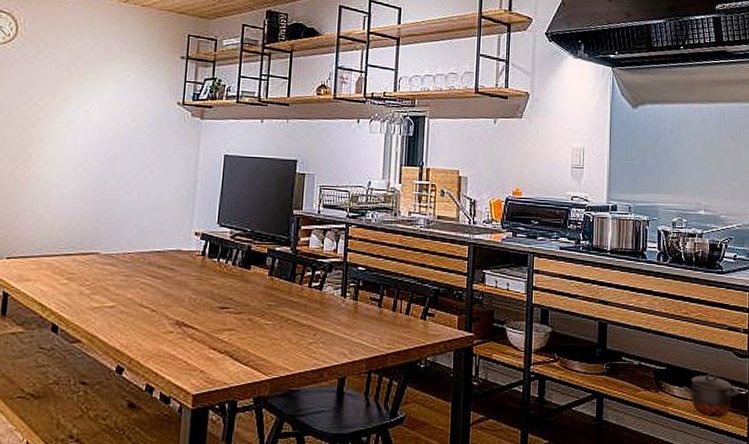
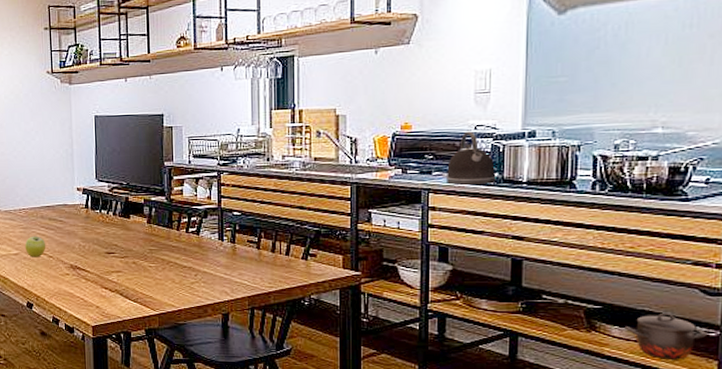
fruit: none [123,285,150,311] -> present [24,236,46,258]
kettle: none [548,201,587,251] -> present [445,131,497,185]

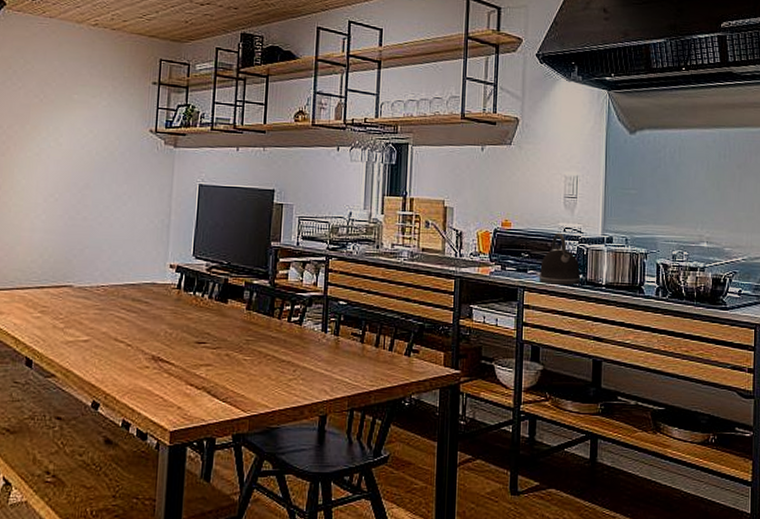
fruit: present [24,236,46,258] -> none [98,319,125,346]
cooking pot: present [624,312,708,360] -> none [682,414,744,460]

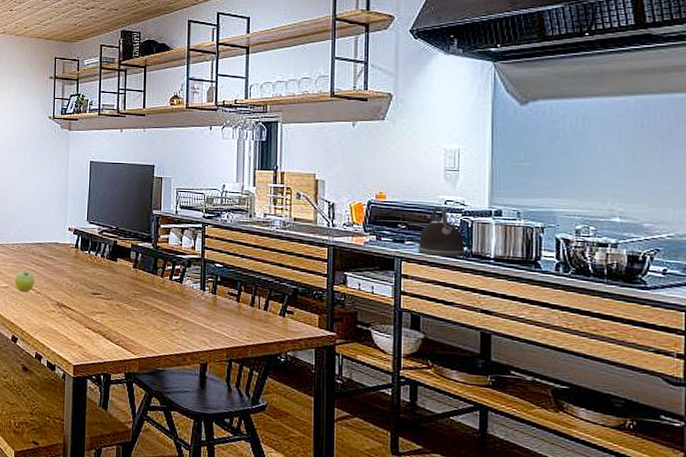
fruit: none [98,319,125,346] -> present [14,271,35,292]

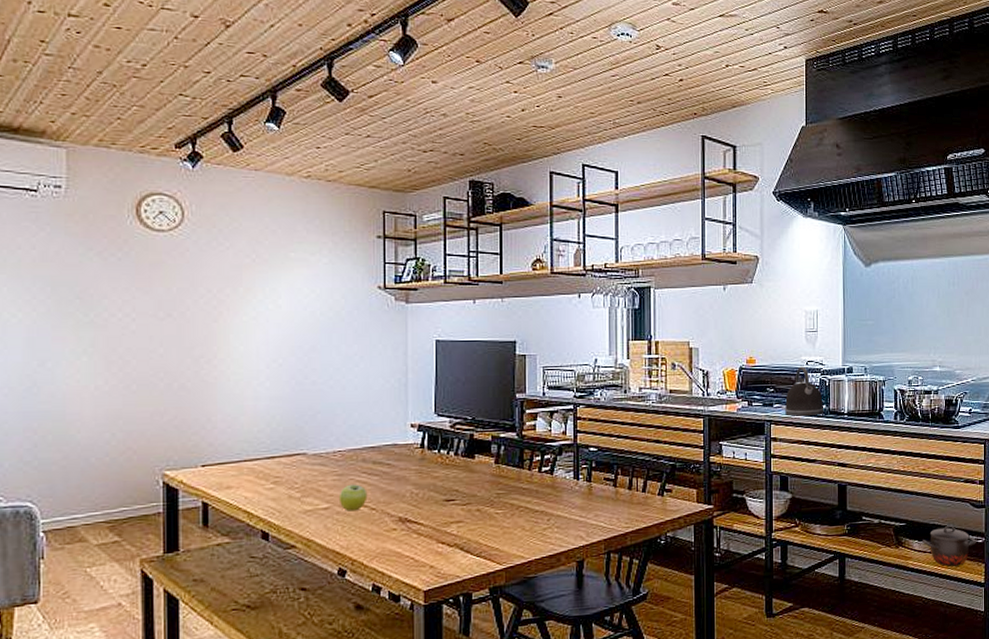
cooking pot: none [591,398,673,449] -> present [922,525,977,567]

